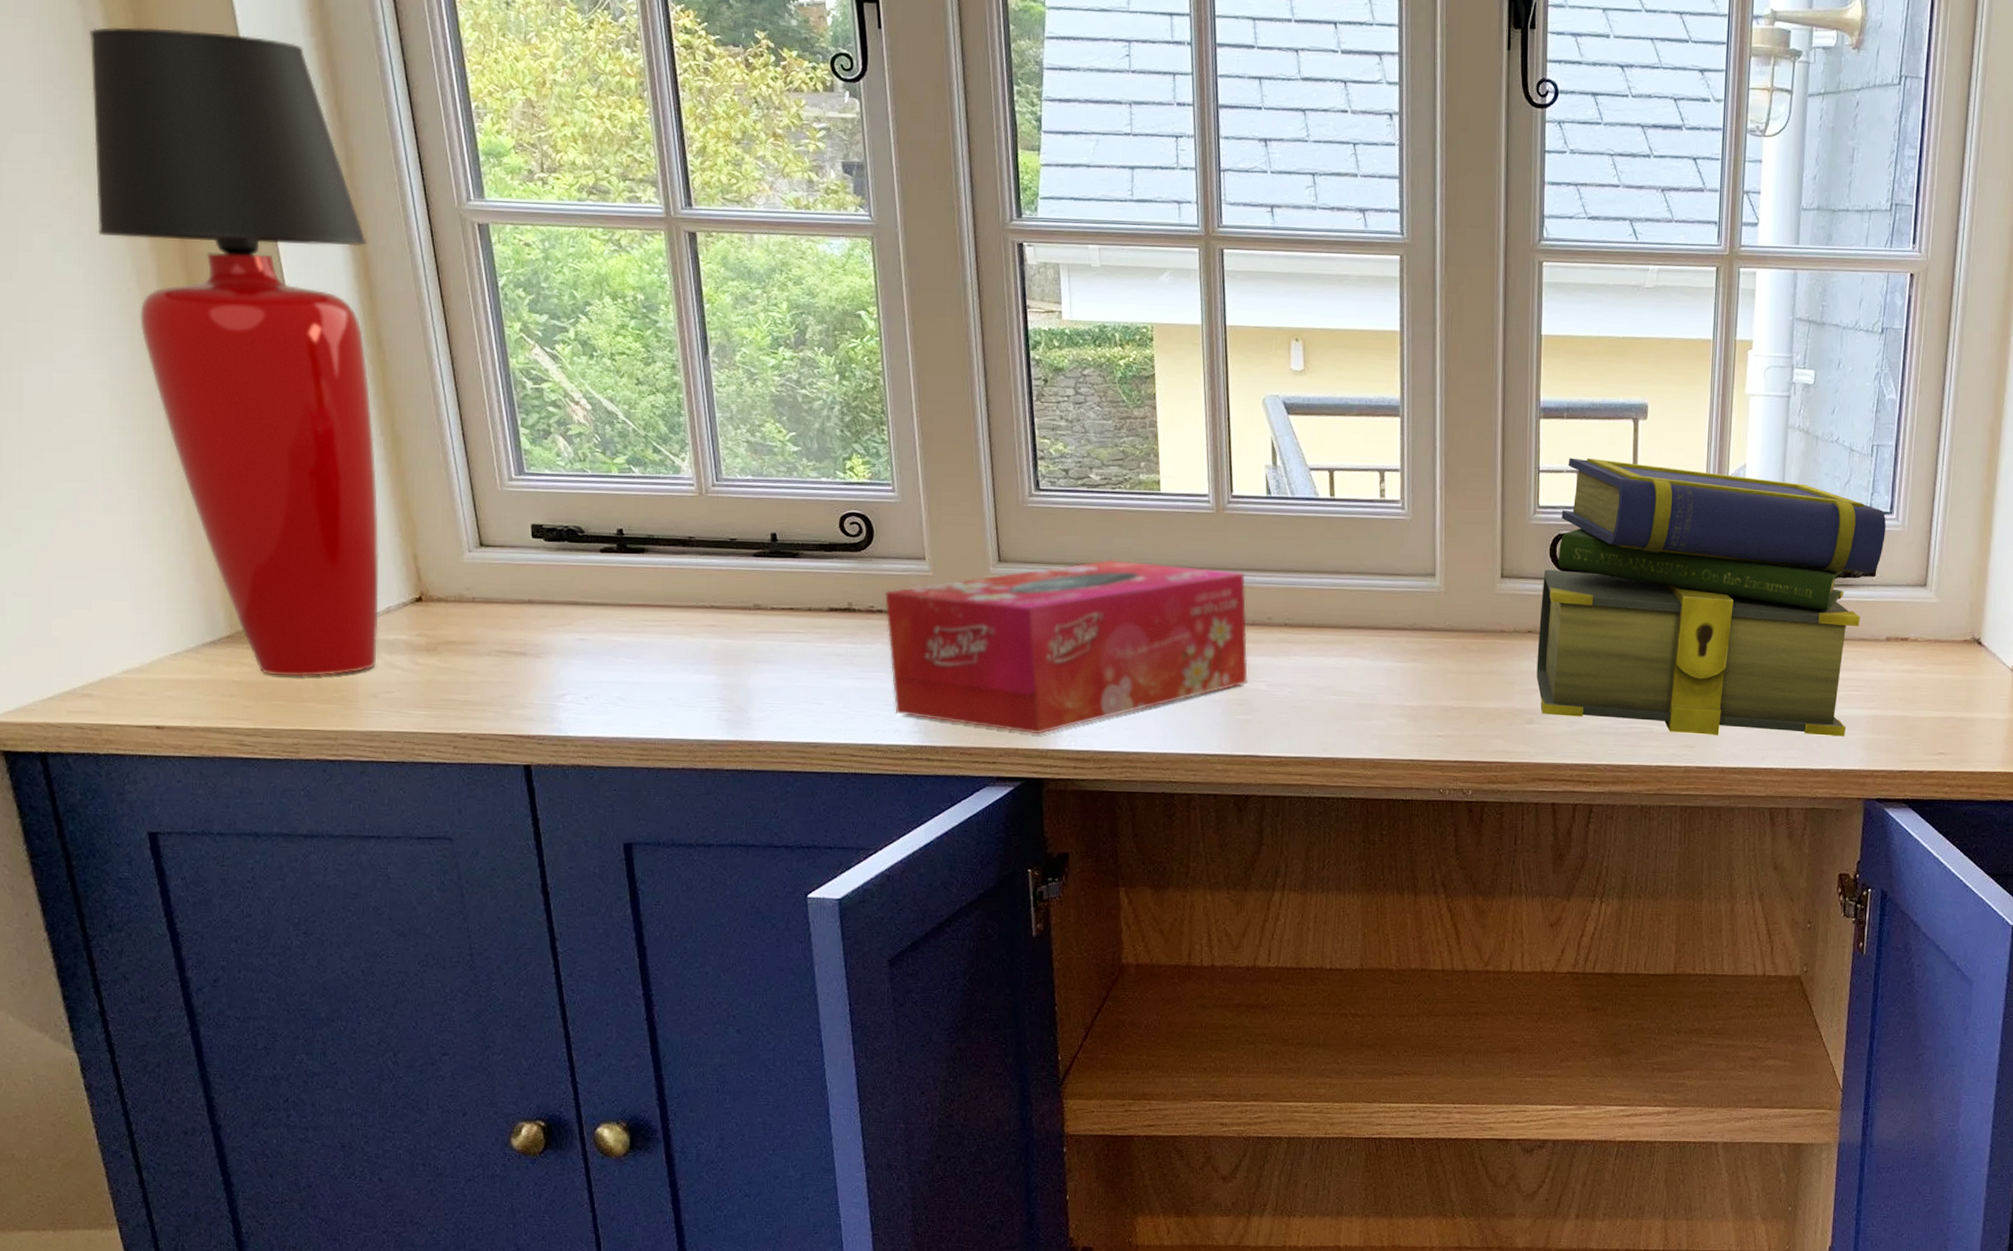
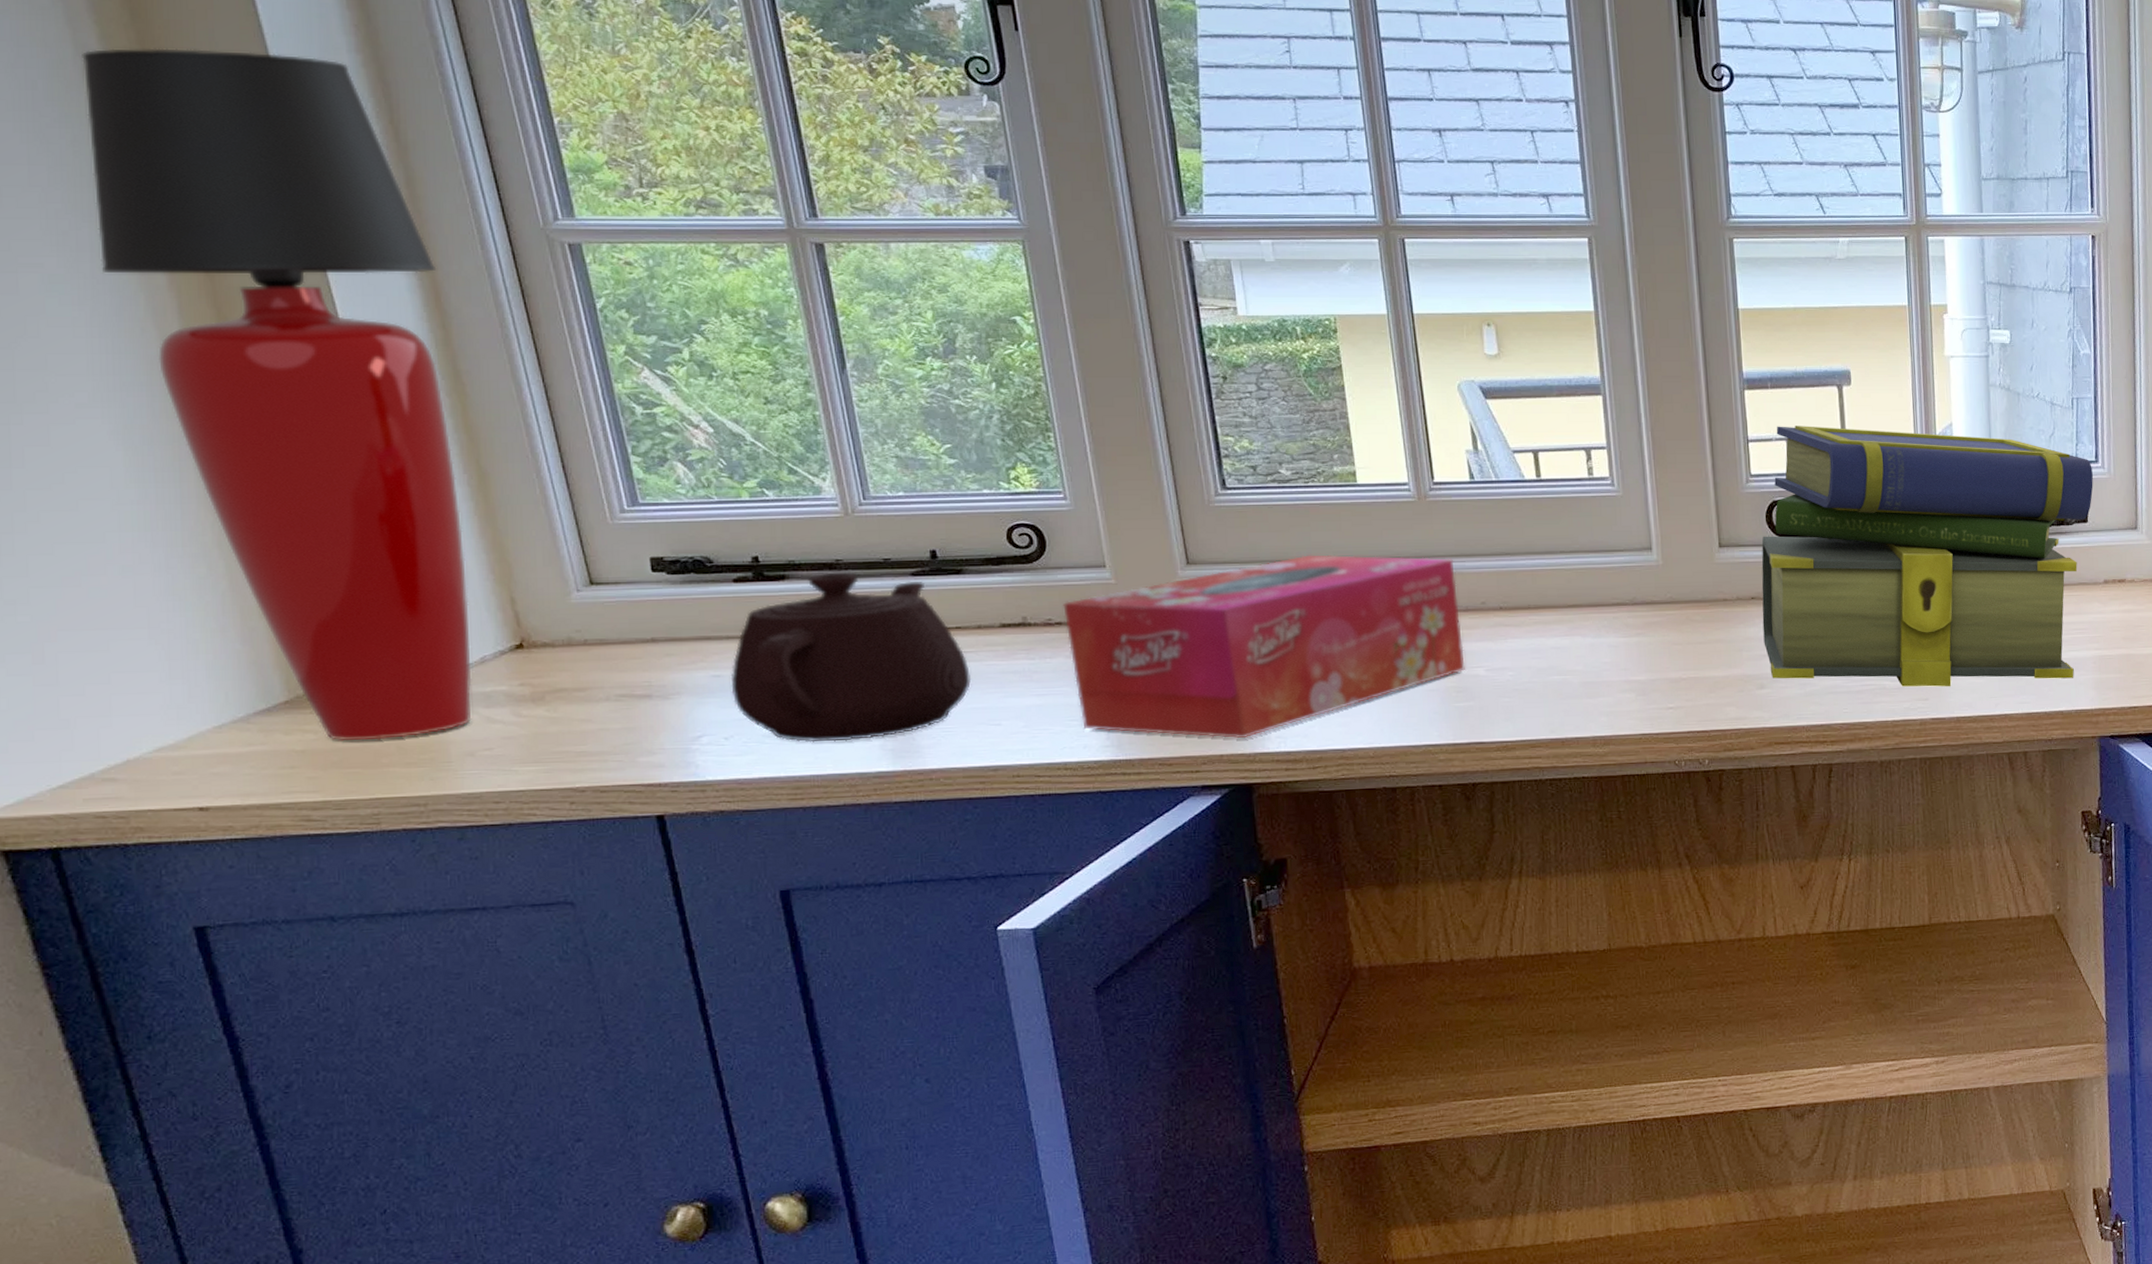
teapot: none [593,548,800,709] -> present [730,572,972,743]

